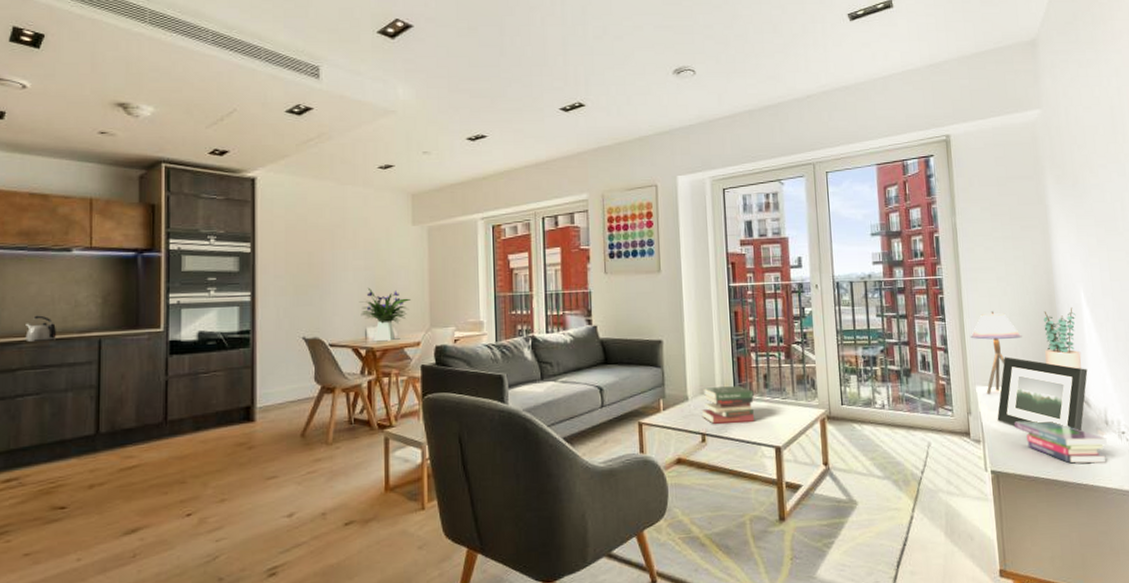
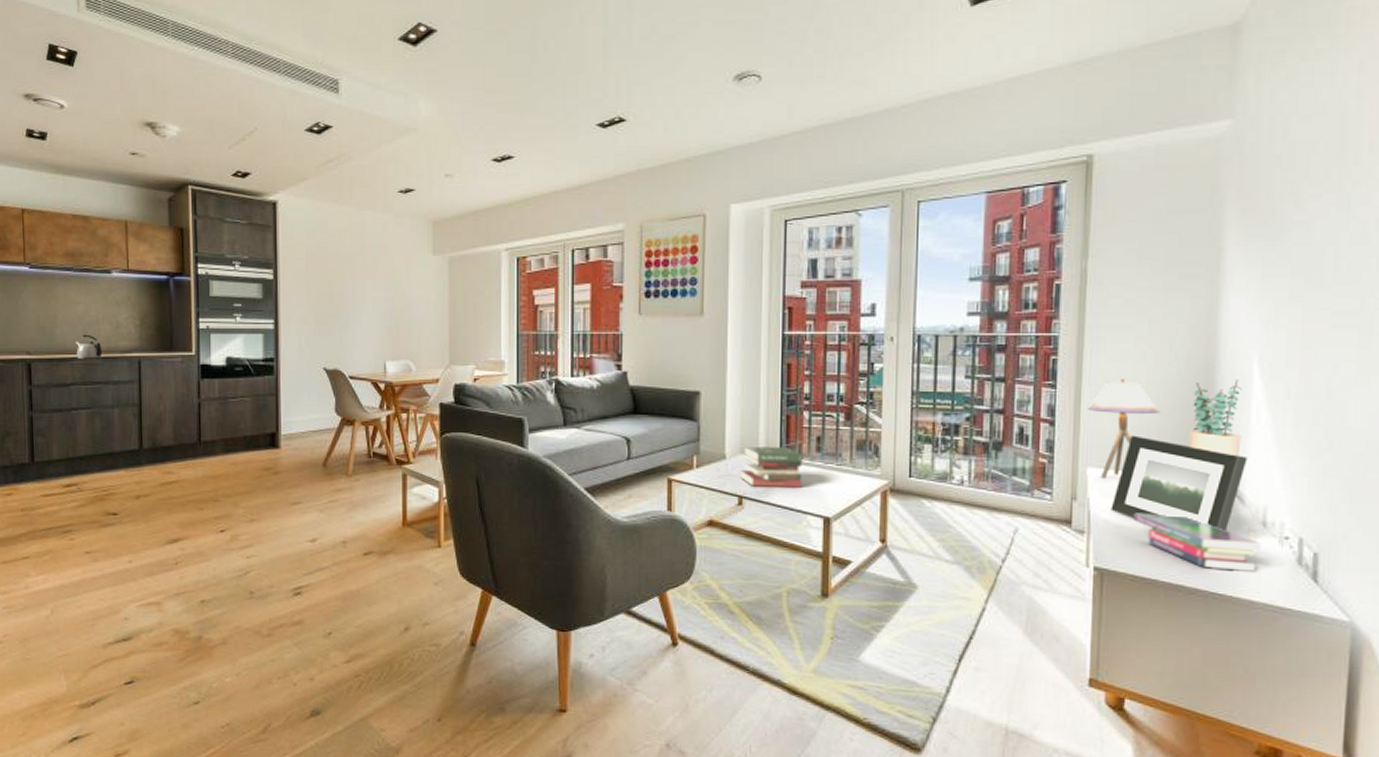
flower arrangement: present [359,287,411,342] -> none [378,320,430,377]

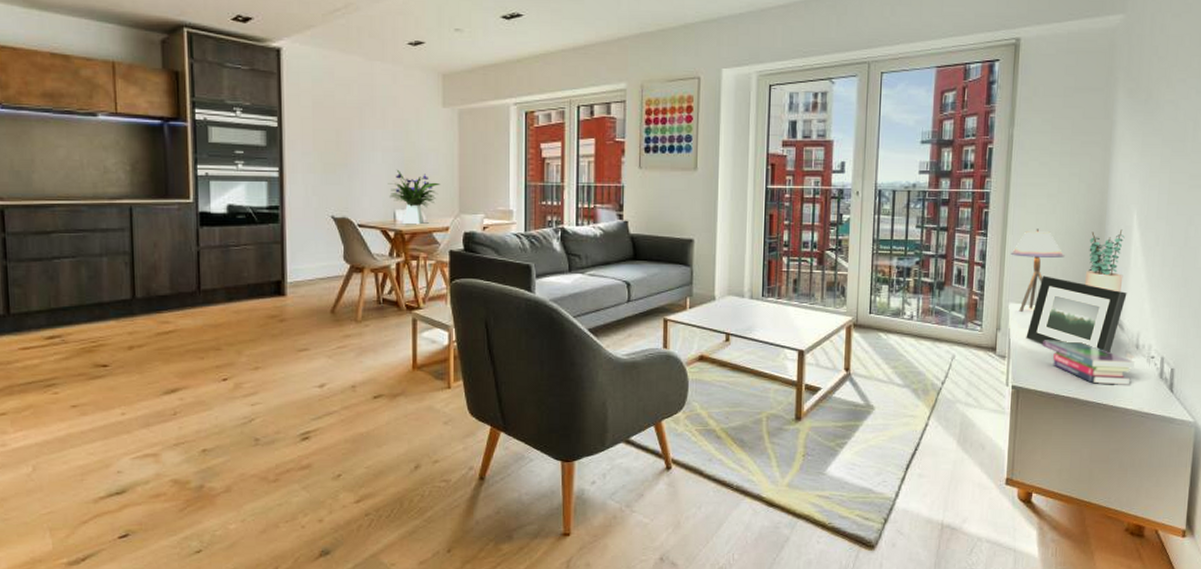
kettle: present [76,334,102,359] -> none [57,179,87,205]
flower arrangement: none [378,320,430,377] -> present [388,169,440,225]
books: present [740,447,803,488] -> none [727,289,782,324]

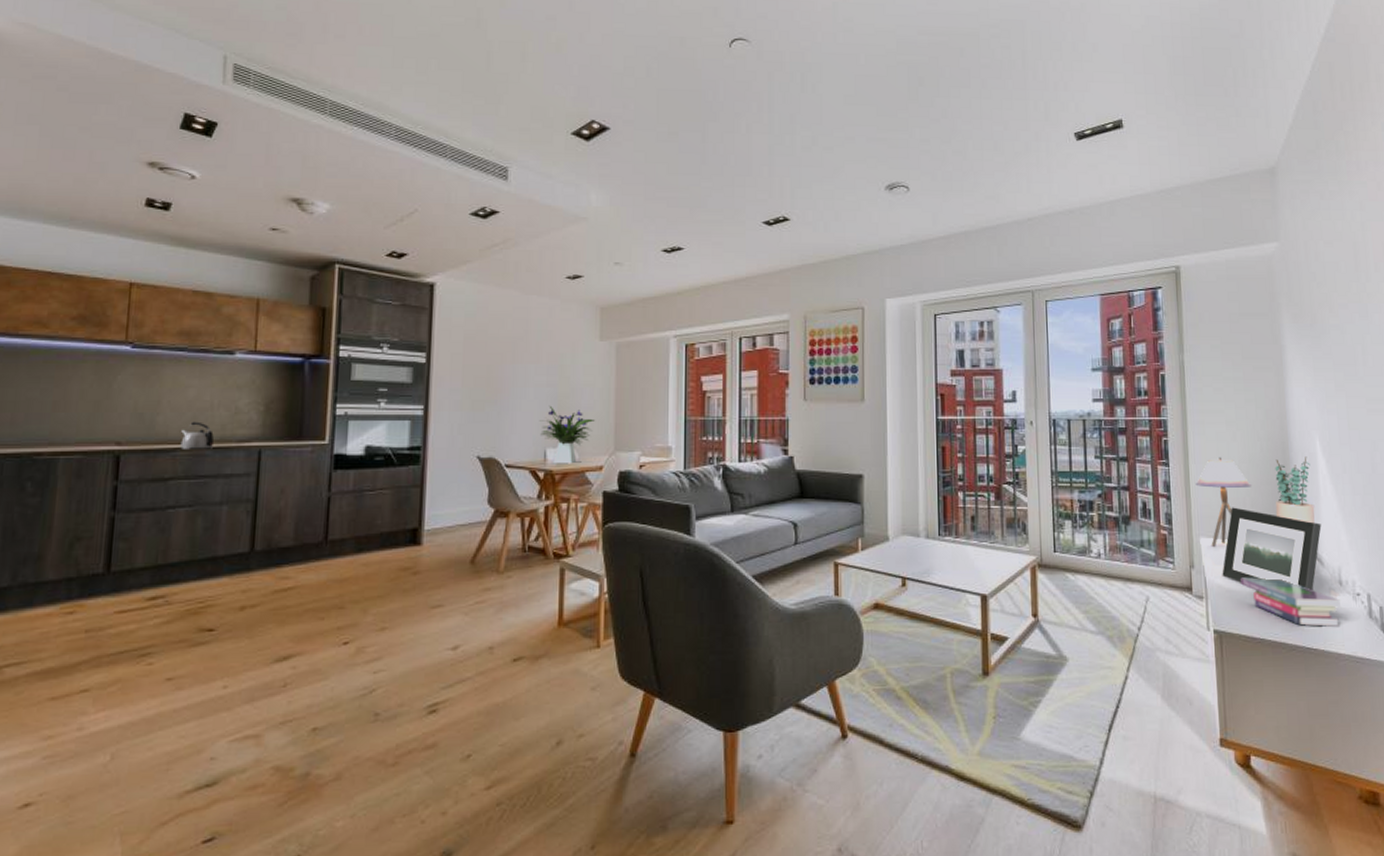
kettle: none [57,179,87,205] -> present [180,421,214,449]

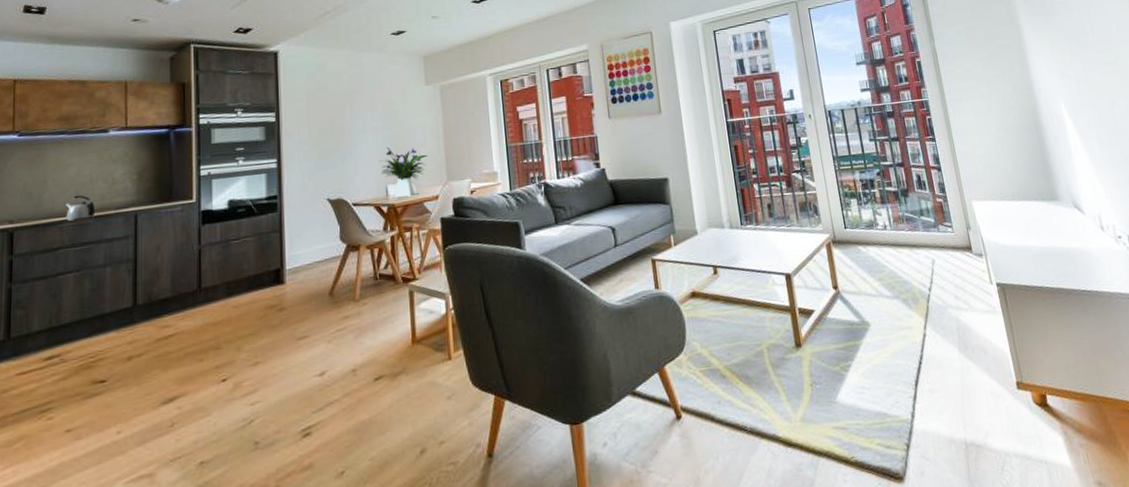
table lamp: present [1195,457,1253,548] -> none [961,128,1012,210]
picture frame: present [1222,507,1322,591] -> none [995,171,1079,239]
books: present [1241,577,1342,627] -> none [1013,230,1107,271]
vase: present [1275,456,1316,571] -> none [1028,119,1079,221]

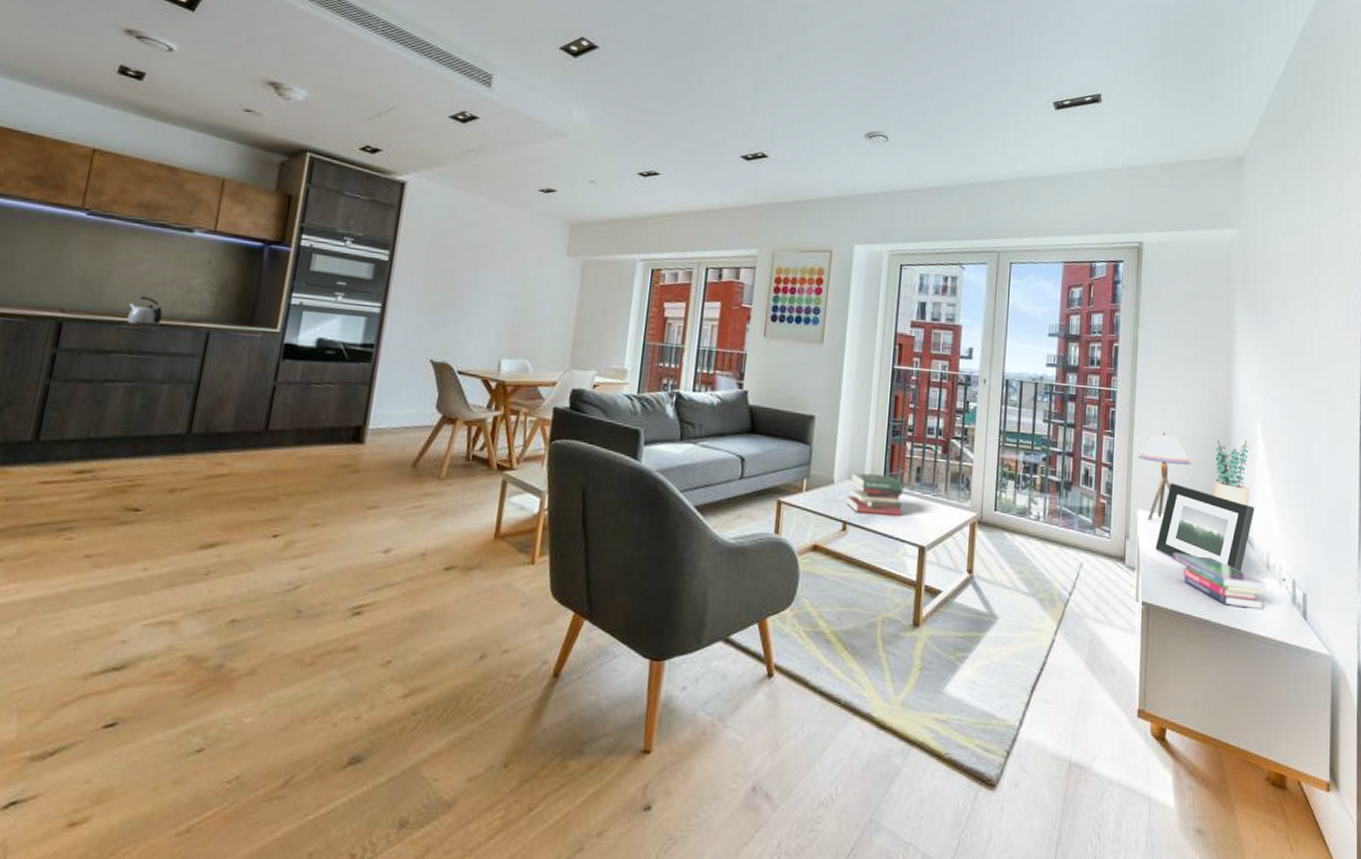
flower arrangement: present [379,147,427,198] -> none [496,316,553,377]
books: none [711,217,764,256] -> present [846,473,904,516]
table lamp: none [961,128,1012,210] -> present [1138,433,1193,521]
picture frame: none [995,171,1079,239] -> present [1155,482,1255,572]
books: none [1013,230,1107,271] -> present [1173,552,1267,609]
vase: none [1028,119,1079,221] -> present [1212,440,1250,553]

